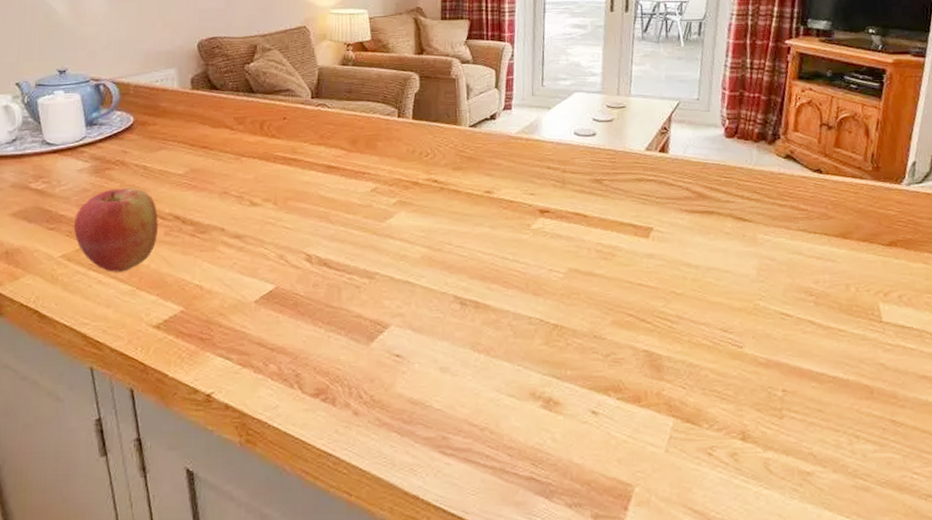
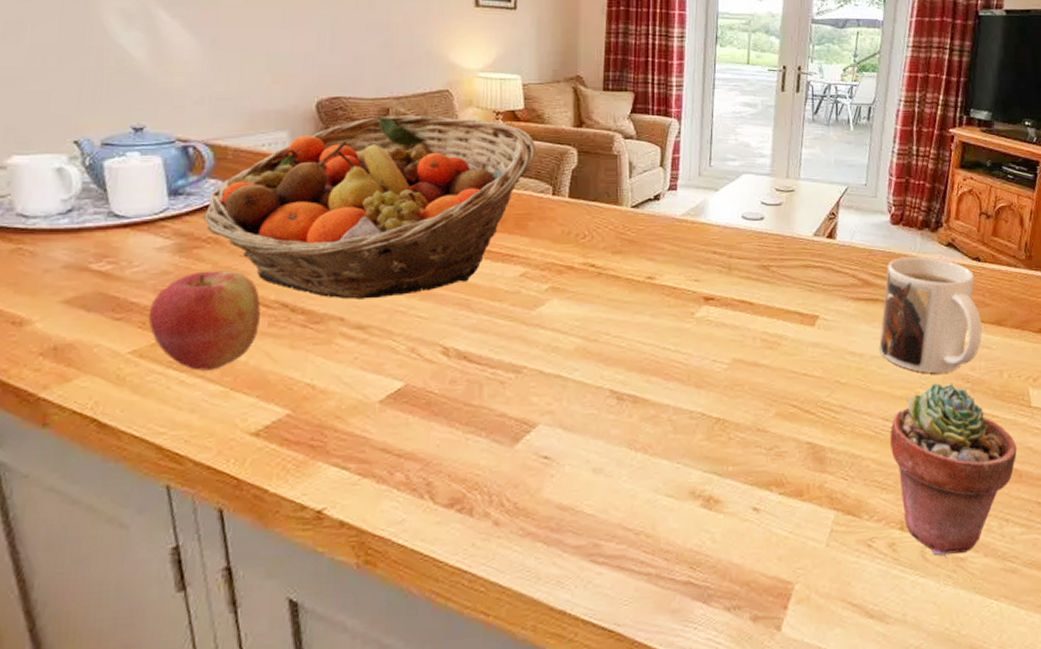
fruit basket: none [112,50,382,212] -> present [202,115,535,299]
mug: none [715,169,826,286] -> present [879,256,982,374]
potted succulent: none [729,295,867,470] -> present [890,382,1017,557]

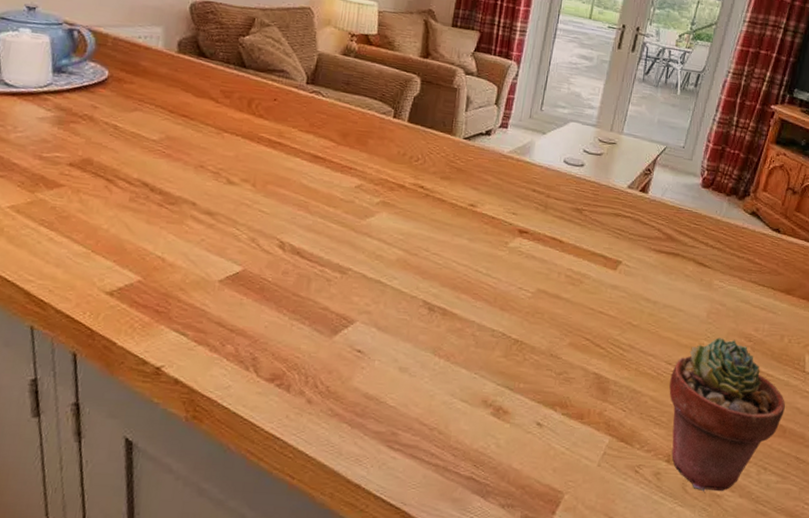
apple: present [148,270,261,371] -> none [27,144,125,233]
fruit basket: present [202,115,535,299] -> none [81,23,383,190]
mug: present [879,256,982,374] -> none [673,219,772,330]

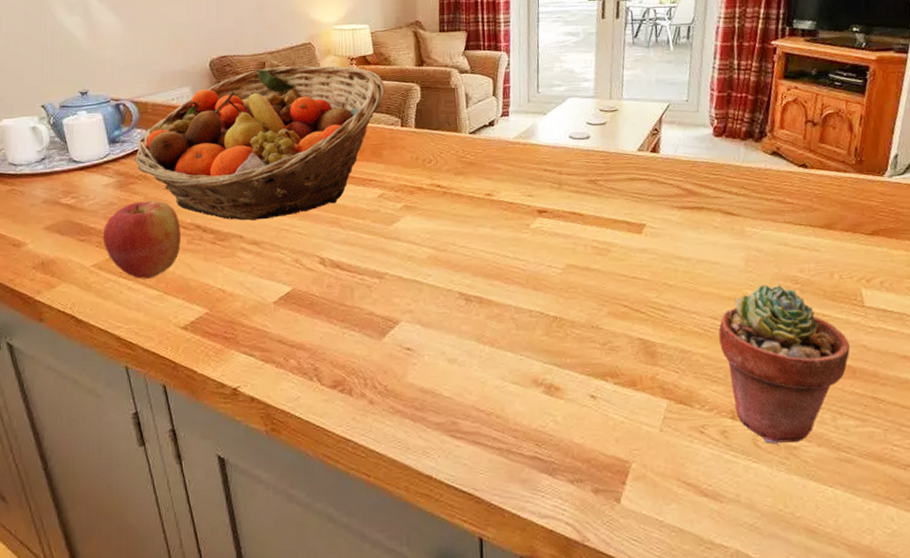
apple: none [27,144,125,233] -> present [102,200,181,279]
fruit basket: none [81,23,383,190] -> present [134,65,385,221]

